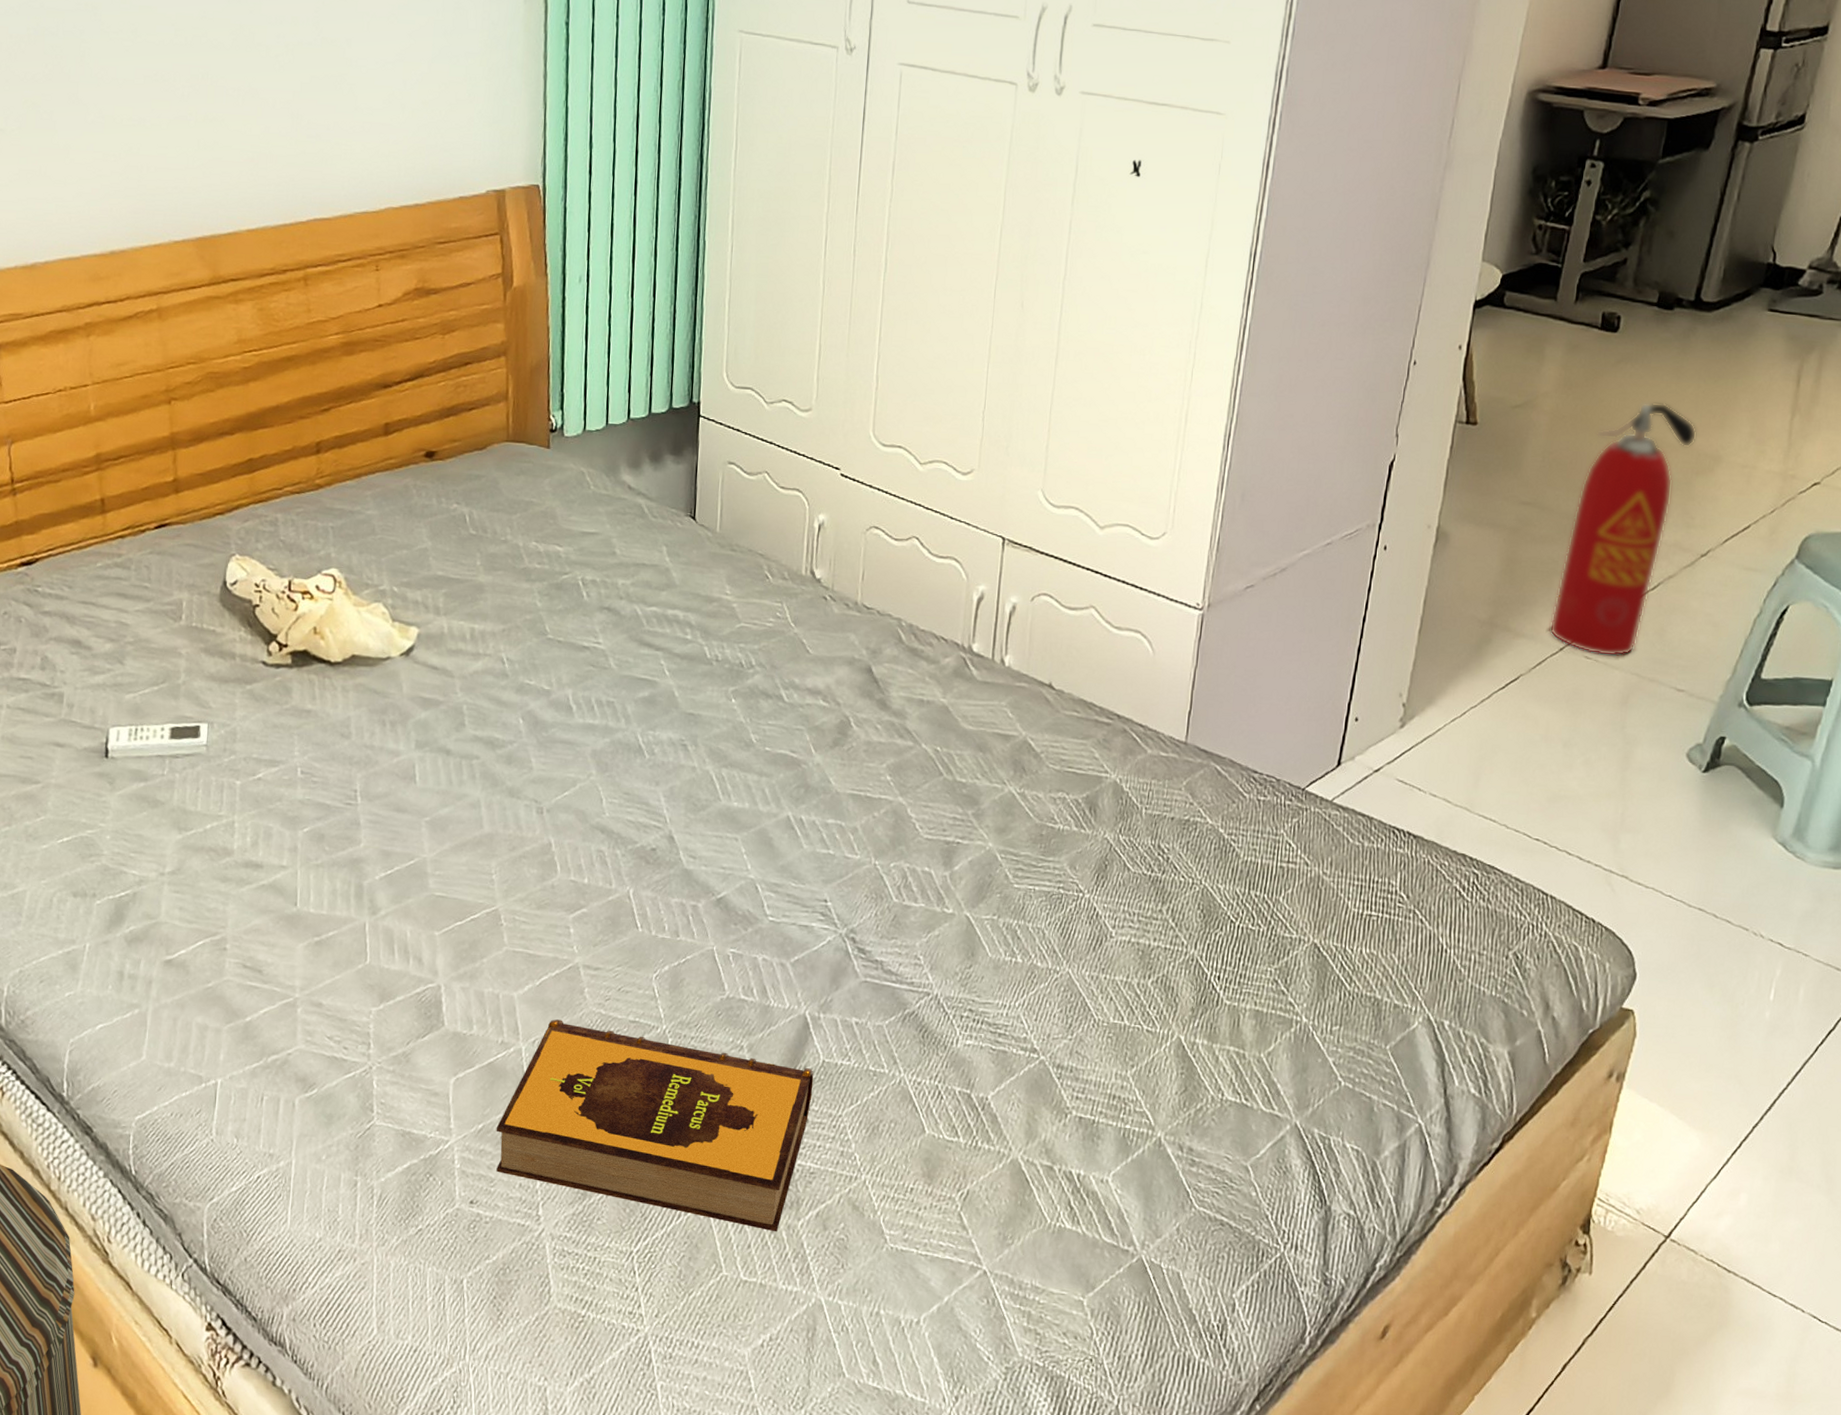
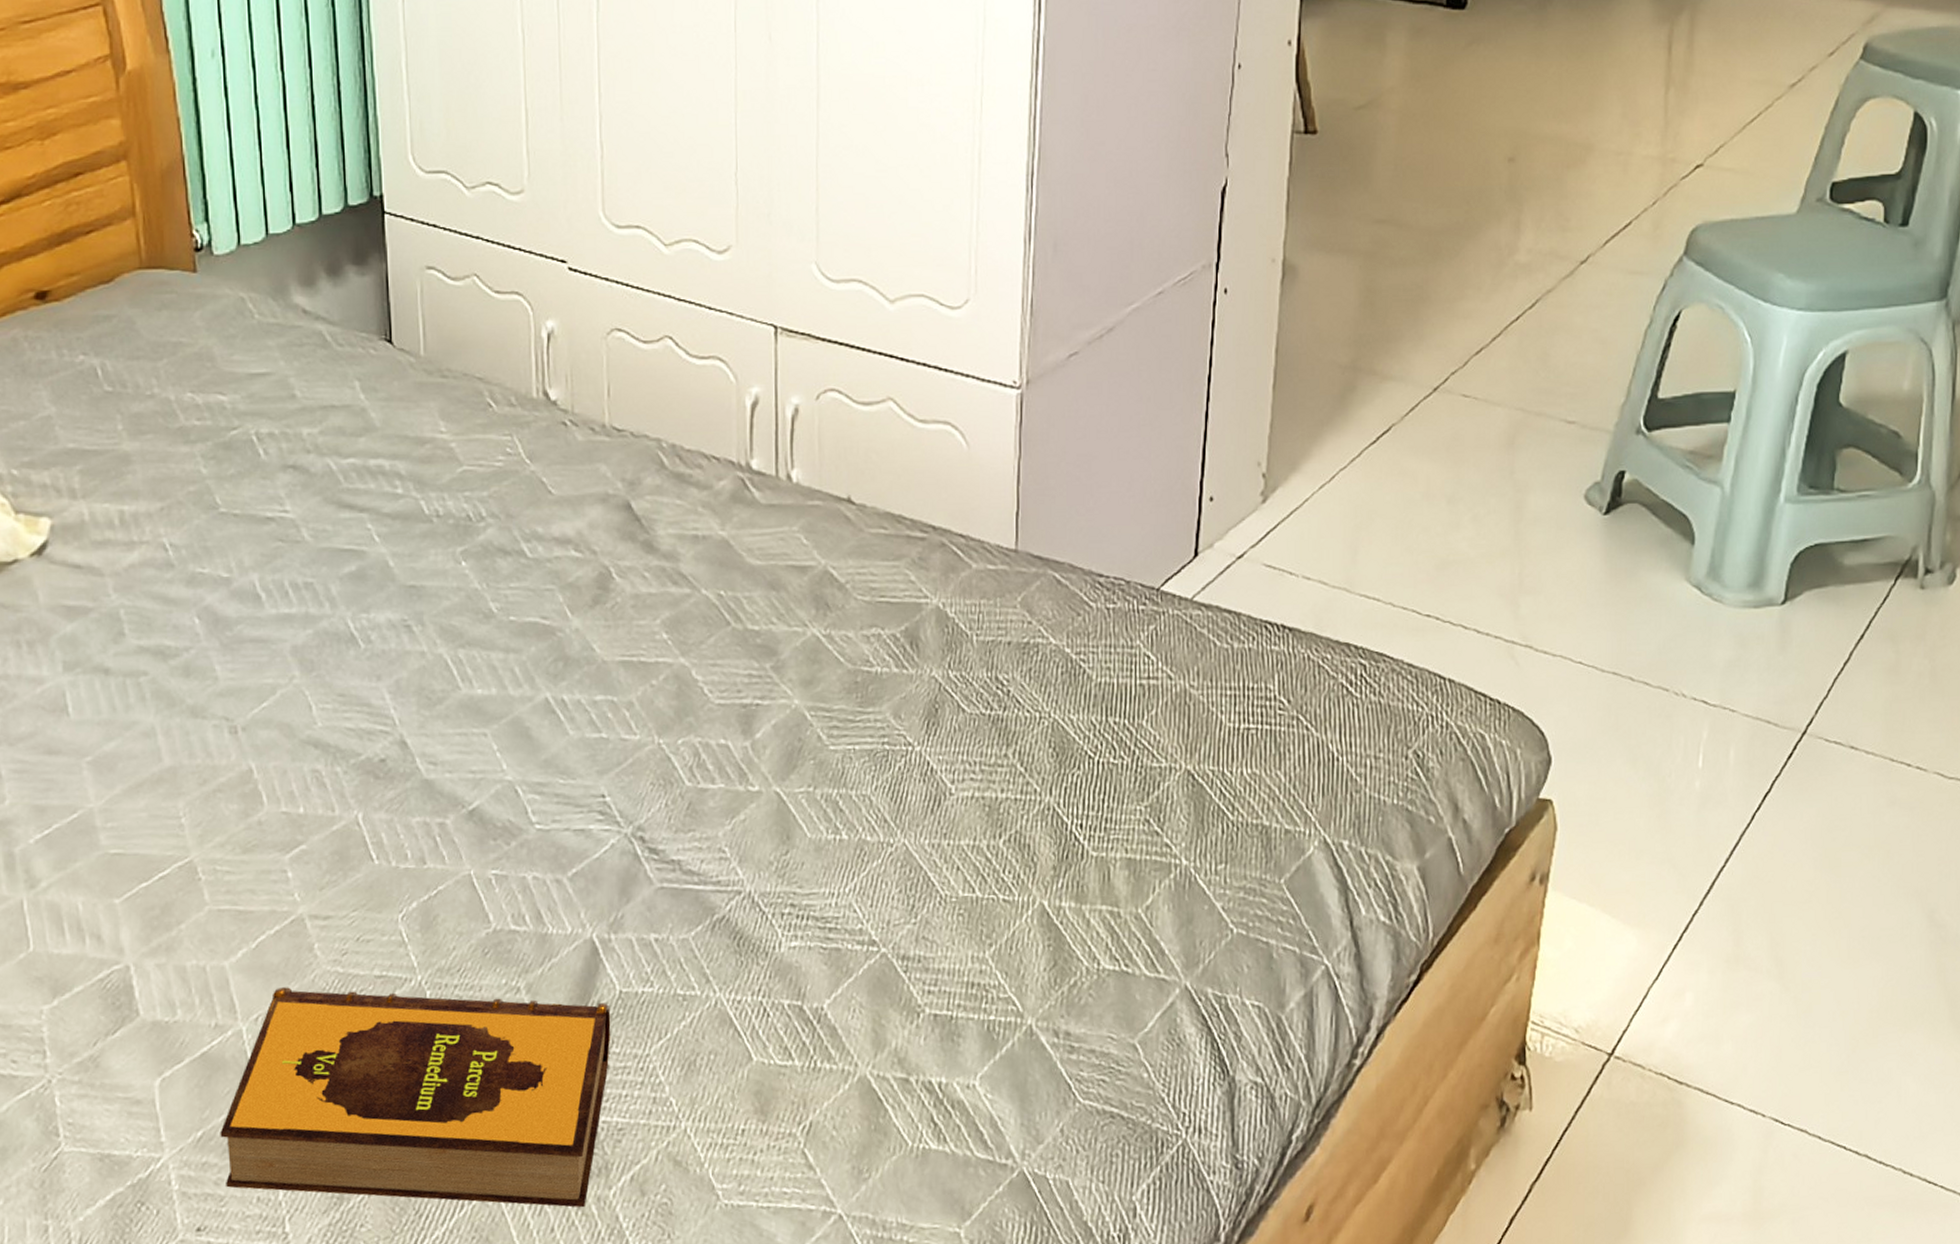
fire extinguisher: present [1549,402,1697,657] -> none [1420,88,1564,392]

